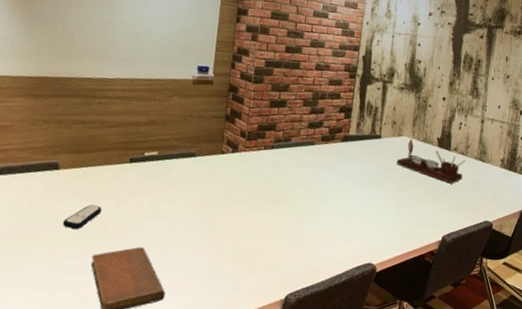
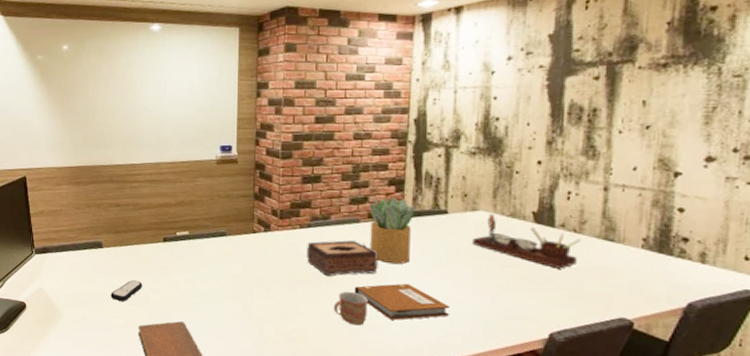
tissue box: none [267,161,327,195] -> present [306,240,378,276]
mug: none [286,208,317,240] -> present [333,291,369,326]
notebook: none [305,199,377,232] -> present [354,283,449,320]
potted plant: none [321,123,358,182] -> present [368,197,415,264]

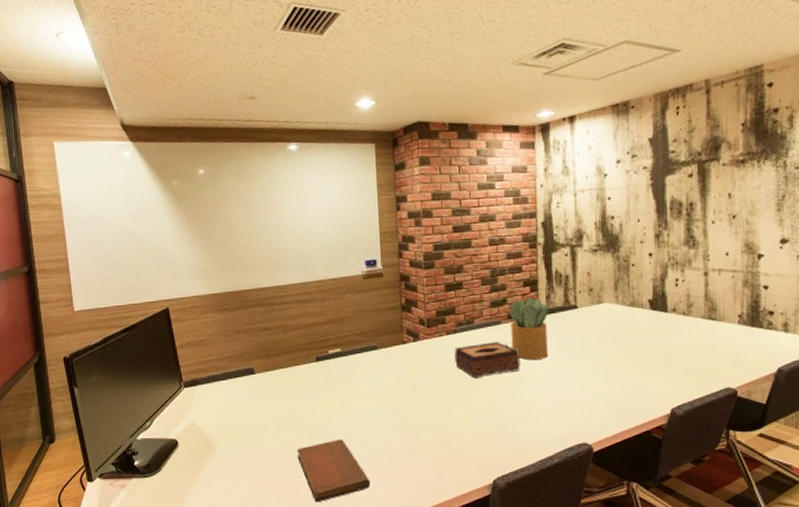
remote control: present [110,280,143,302] -> none [266,403,299,427]
mug: present [333,291,369,326] -> none [483,390,515,423]
notebook: present [354,283,449,320] -> none [501,377,586,413]
desk organizer: present [472,214,582,269] -> none [600,305,690,349]

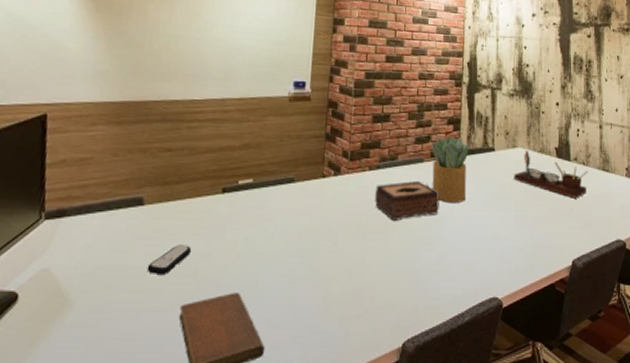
remote control: none [266,403,299,427] -> present [147,245,192,276]
desk organizer: none [600,305,690,349] -> present [514,151,588,199]

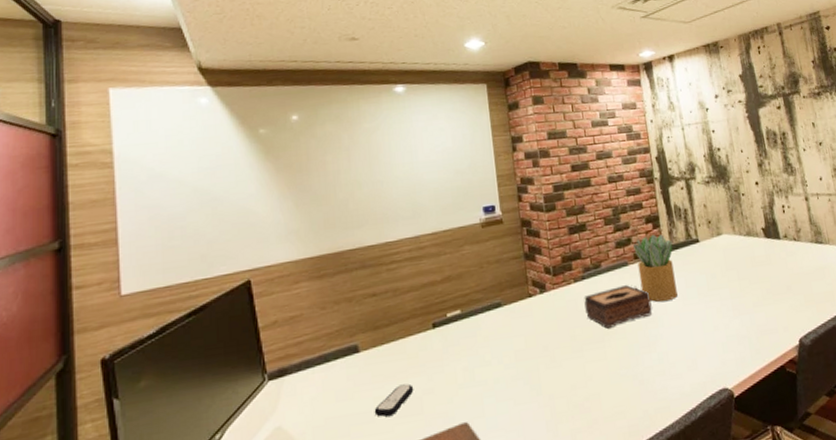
desk organizer: present [514,151,588,199] -> none [723,236,803,277]

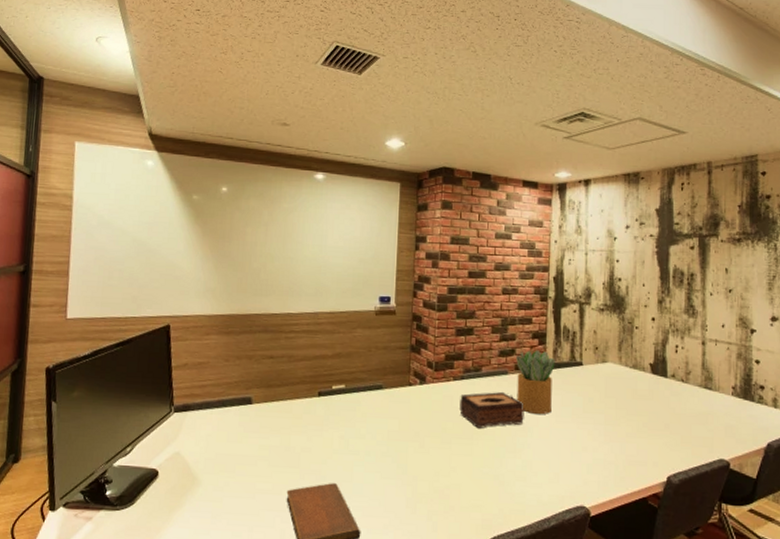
remote control: present [374,383,414,418] -> none [258,439,294,464]

